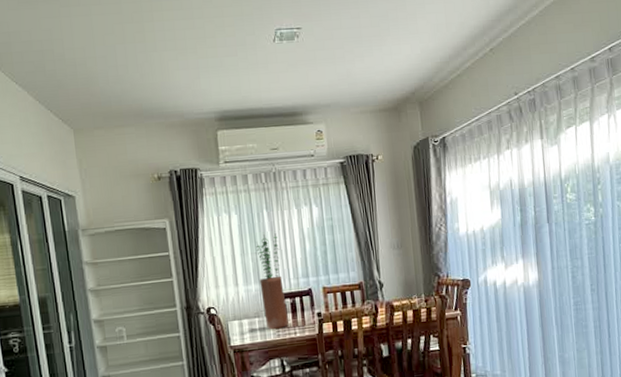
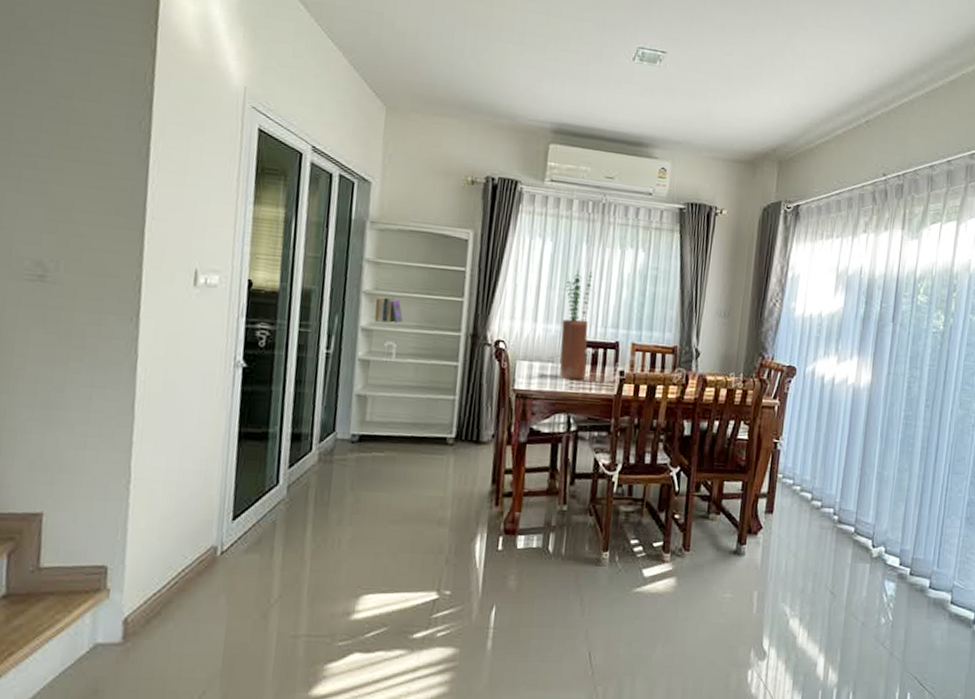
books: none [100,290,126,313] -> present [375,297,403,324]

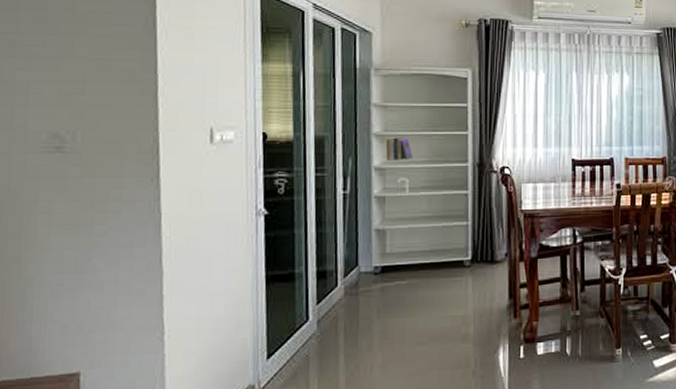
vase: present [559,270,593,380] -> none [560,97,586,196]

